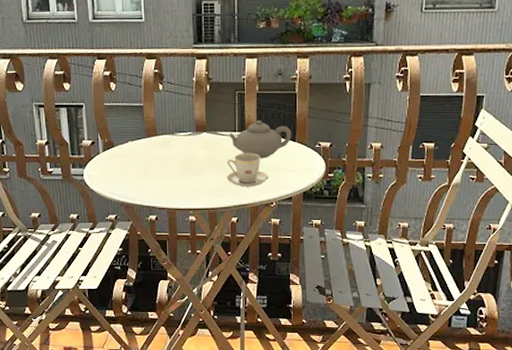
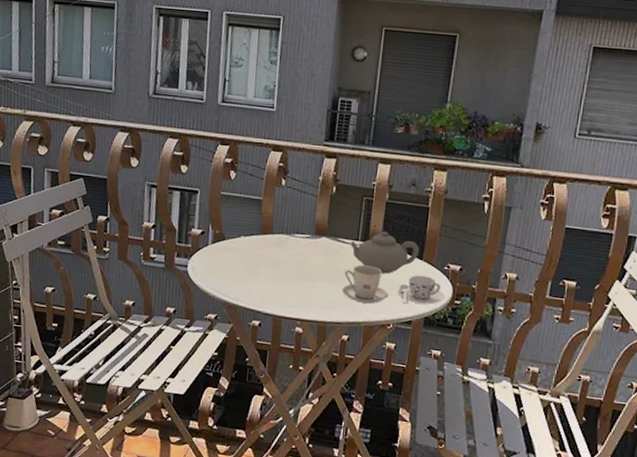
teacup: none [277,155,319,183] -> present [398,275,445,305]

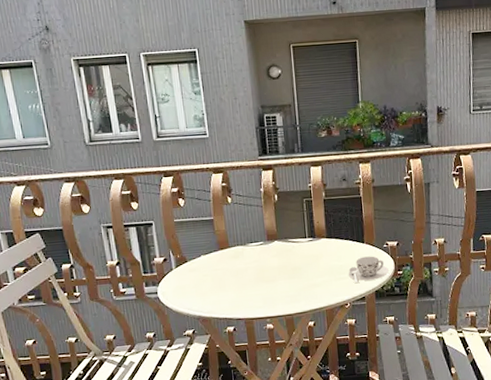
teacup: present [341,265,389,304] -> none [300,257,342,291]
teapot: present [350,232,420,274] -> none [300,225,361,262]

